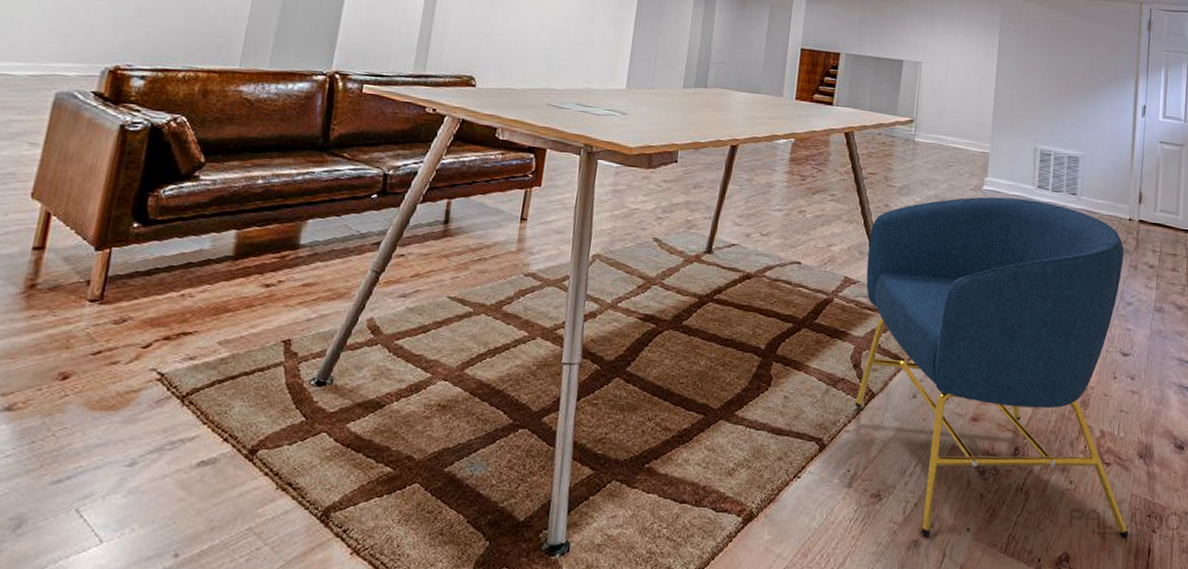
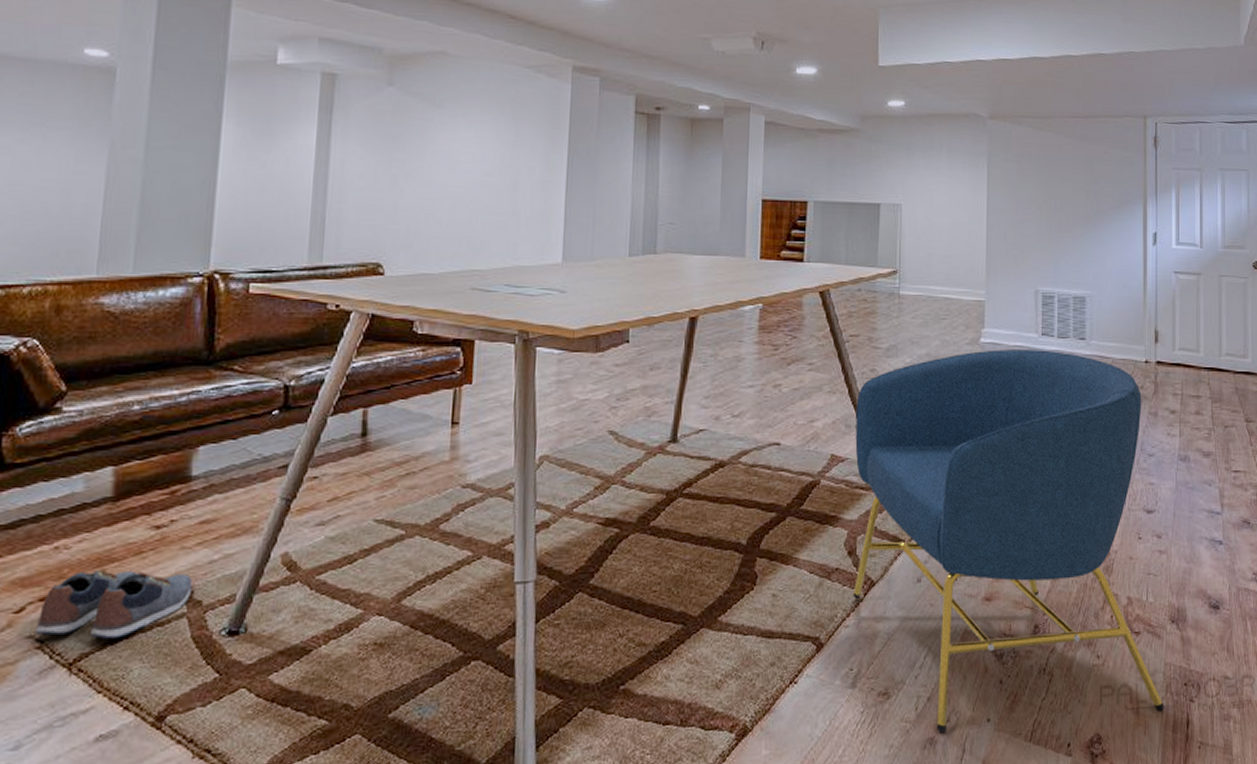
shoe: none [158,317,292,378] -> present [35,570,193,639]

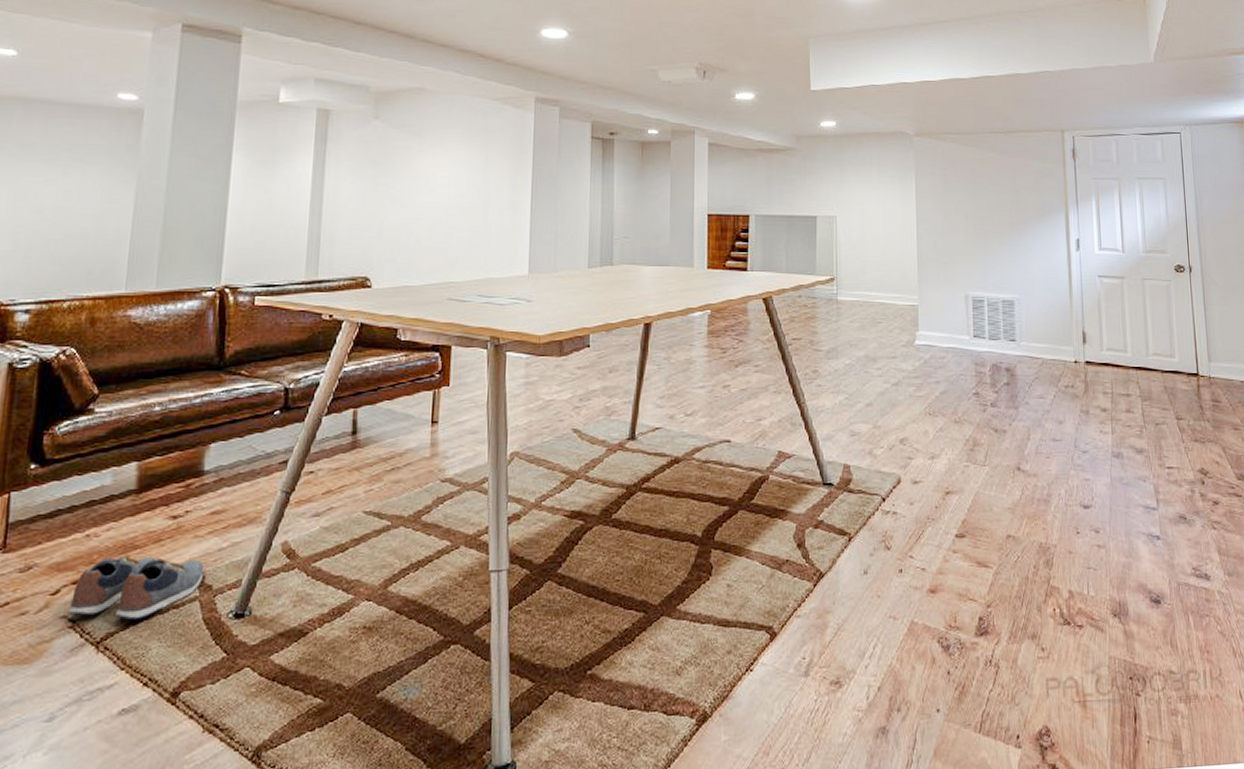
armchair: present [852,350,1164,734] -> none [800,351,1111,723]

